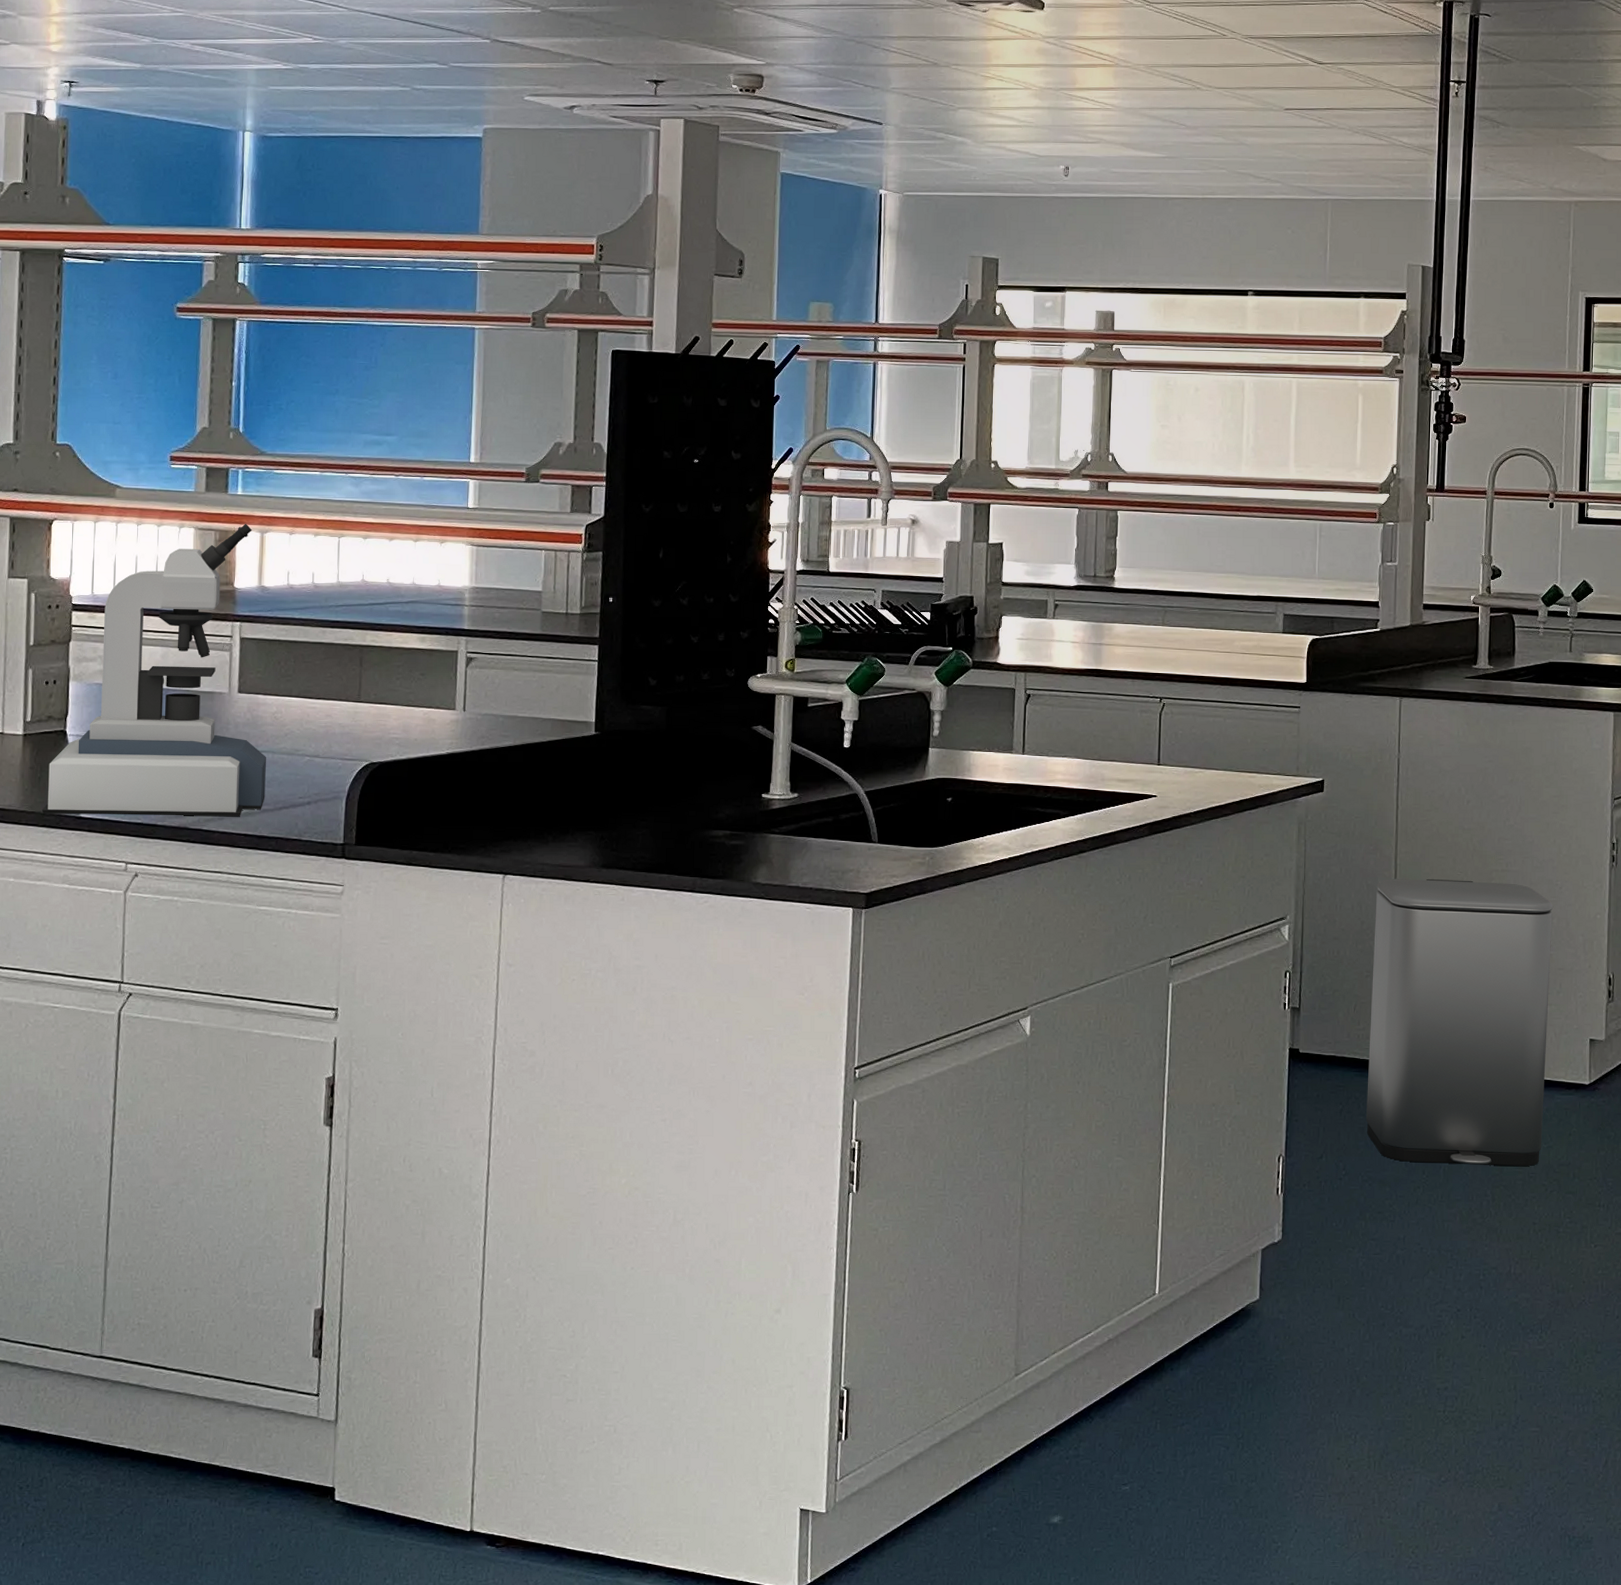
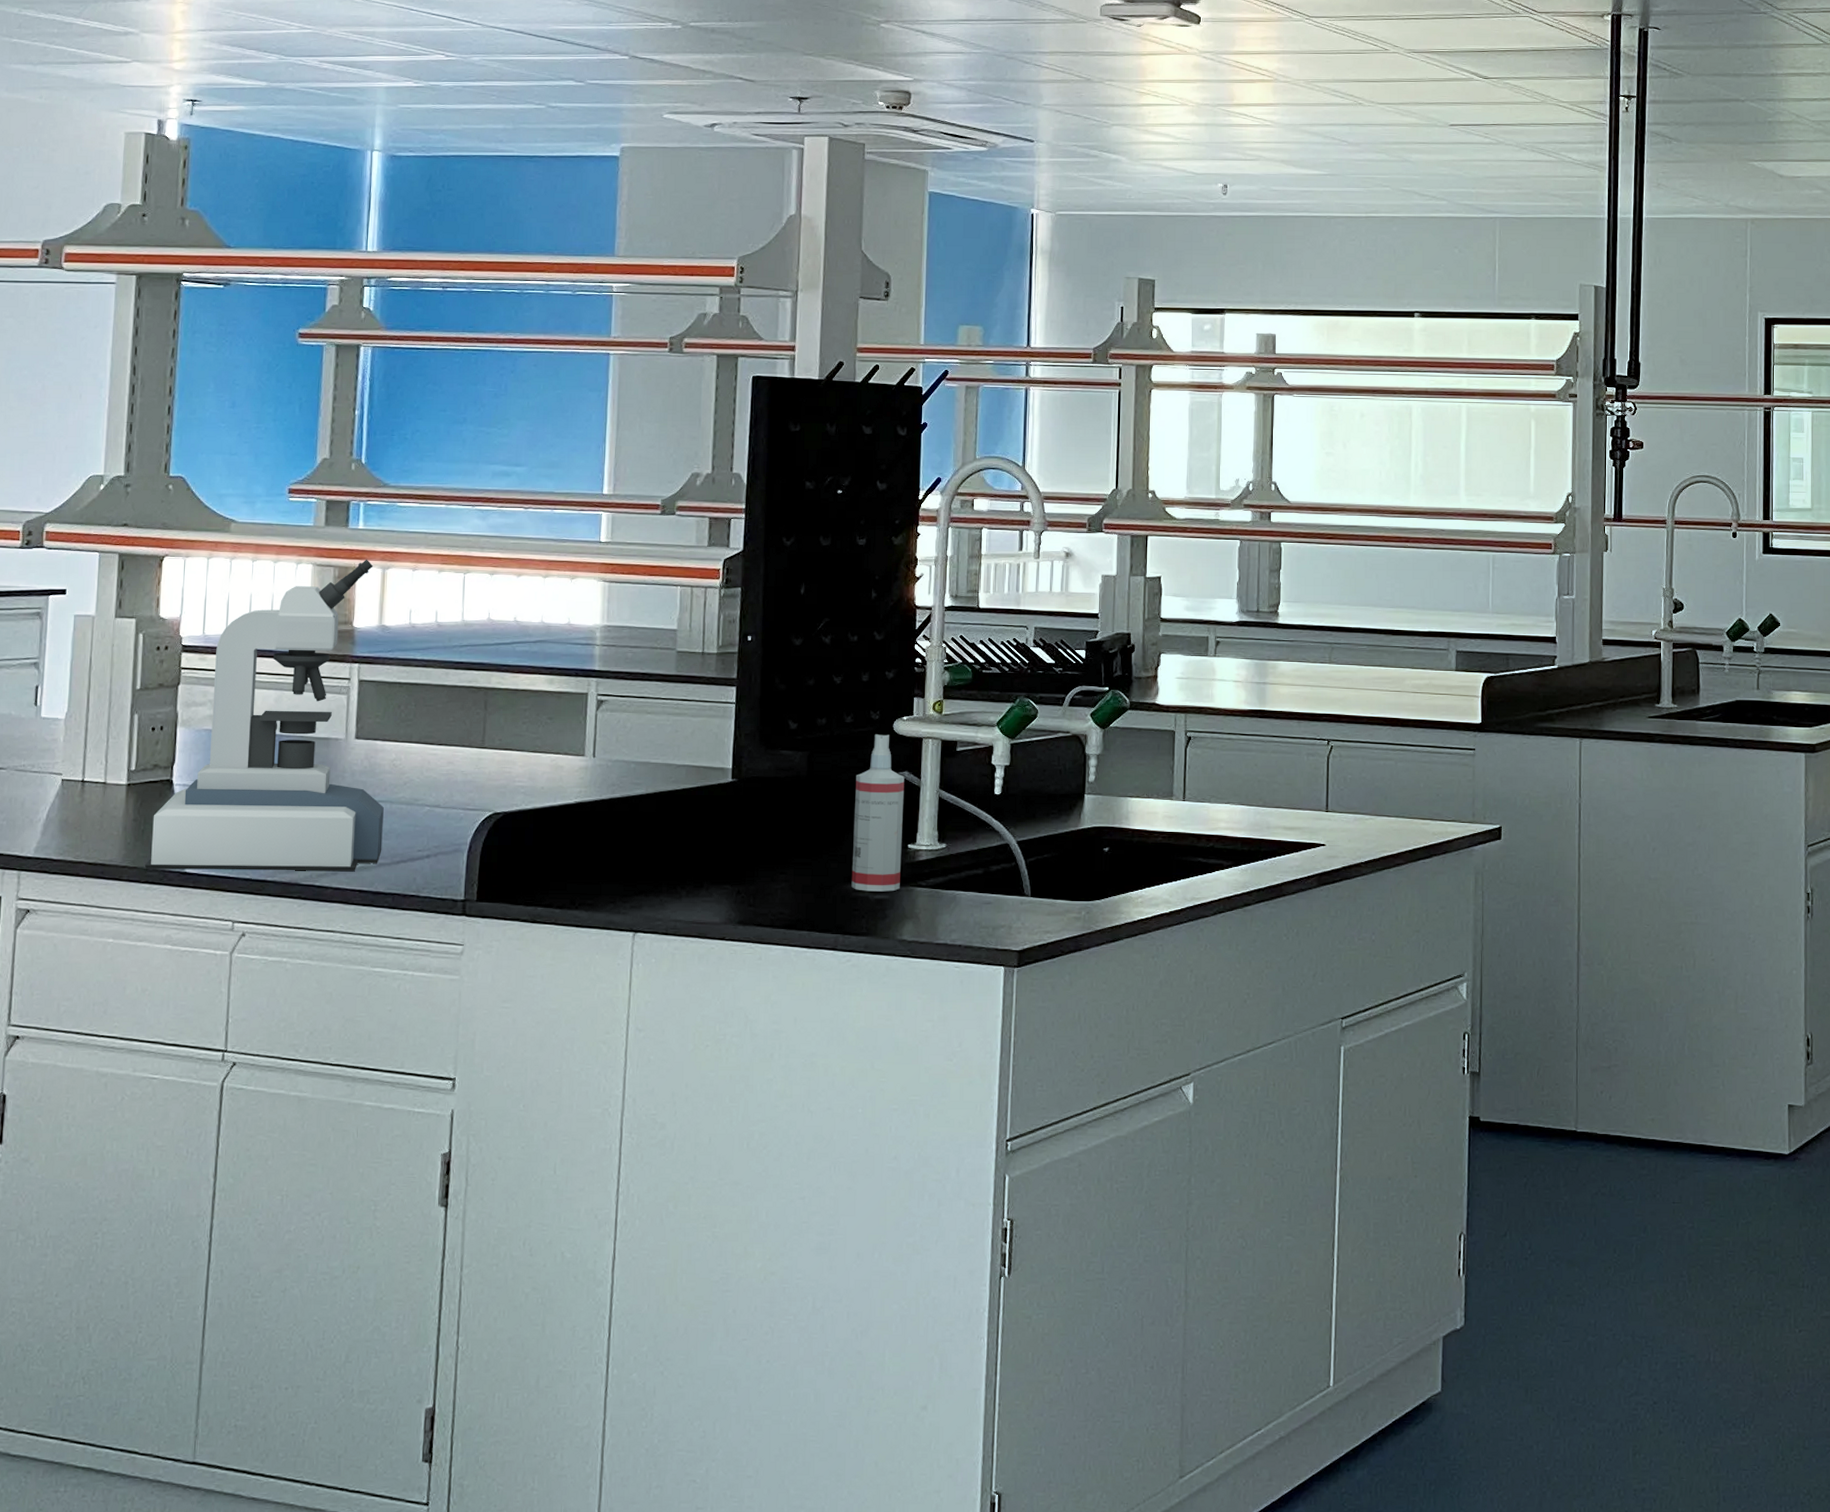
spray bottle: none [708,691,759,838] -> present [851,734,905,892]
pedal bin: present [1366,878,1554,1167] -> none [1552,932,1747,1245]

